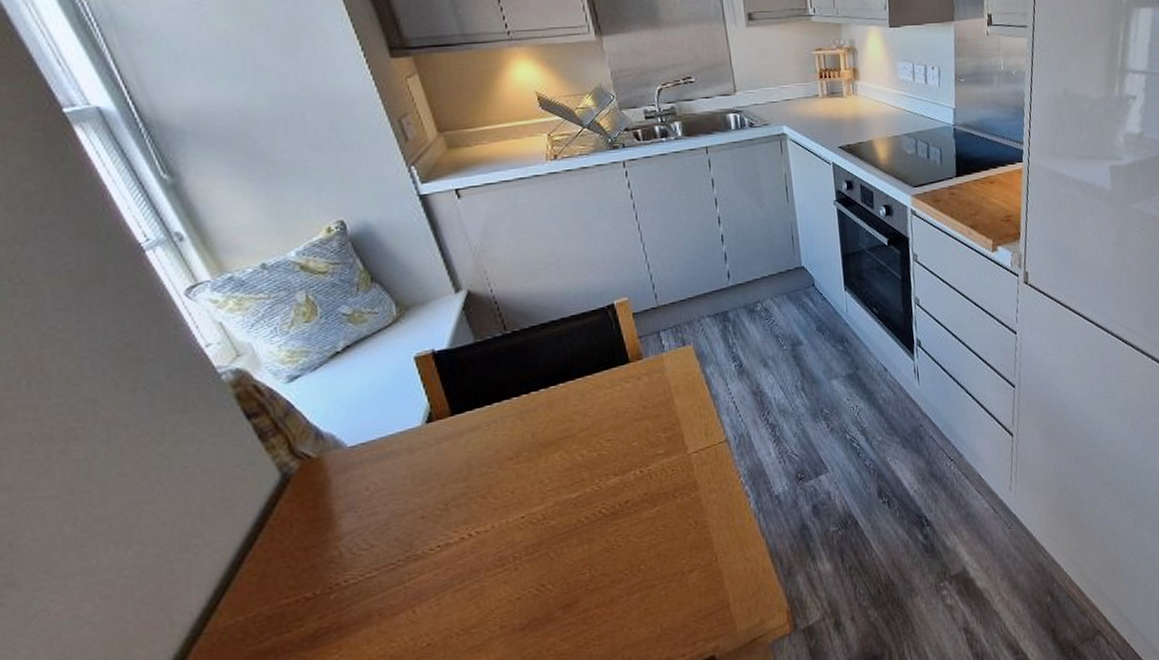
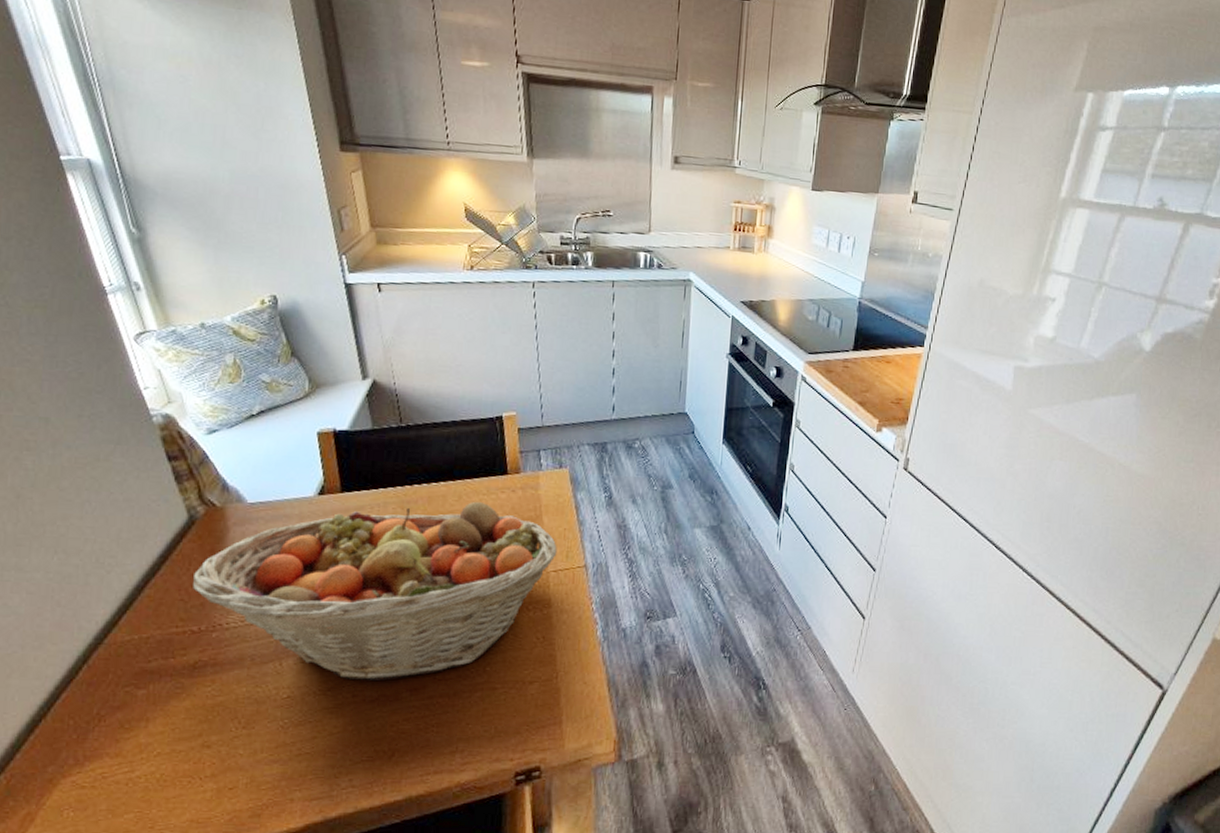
fruit basket: none [298,395,695,613] -> present [193,501,557,682]

